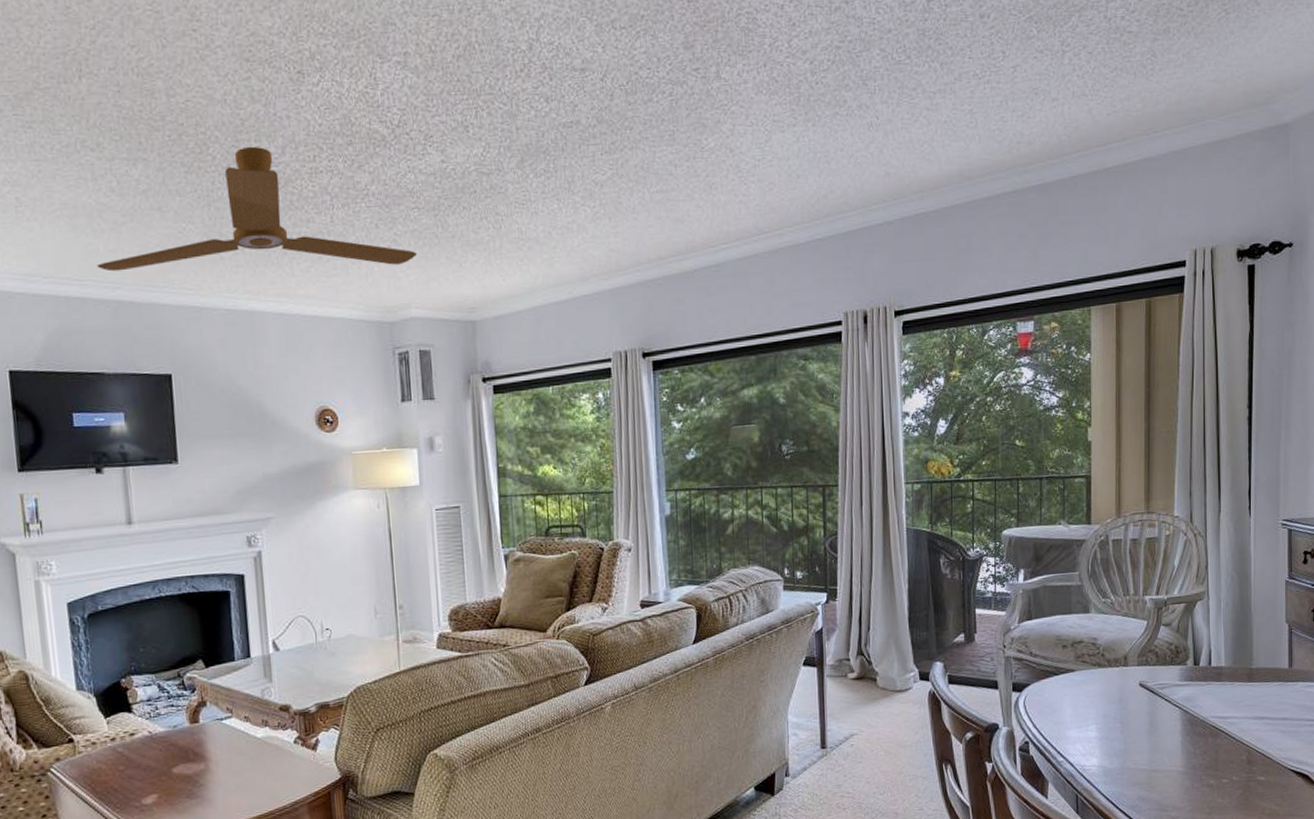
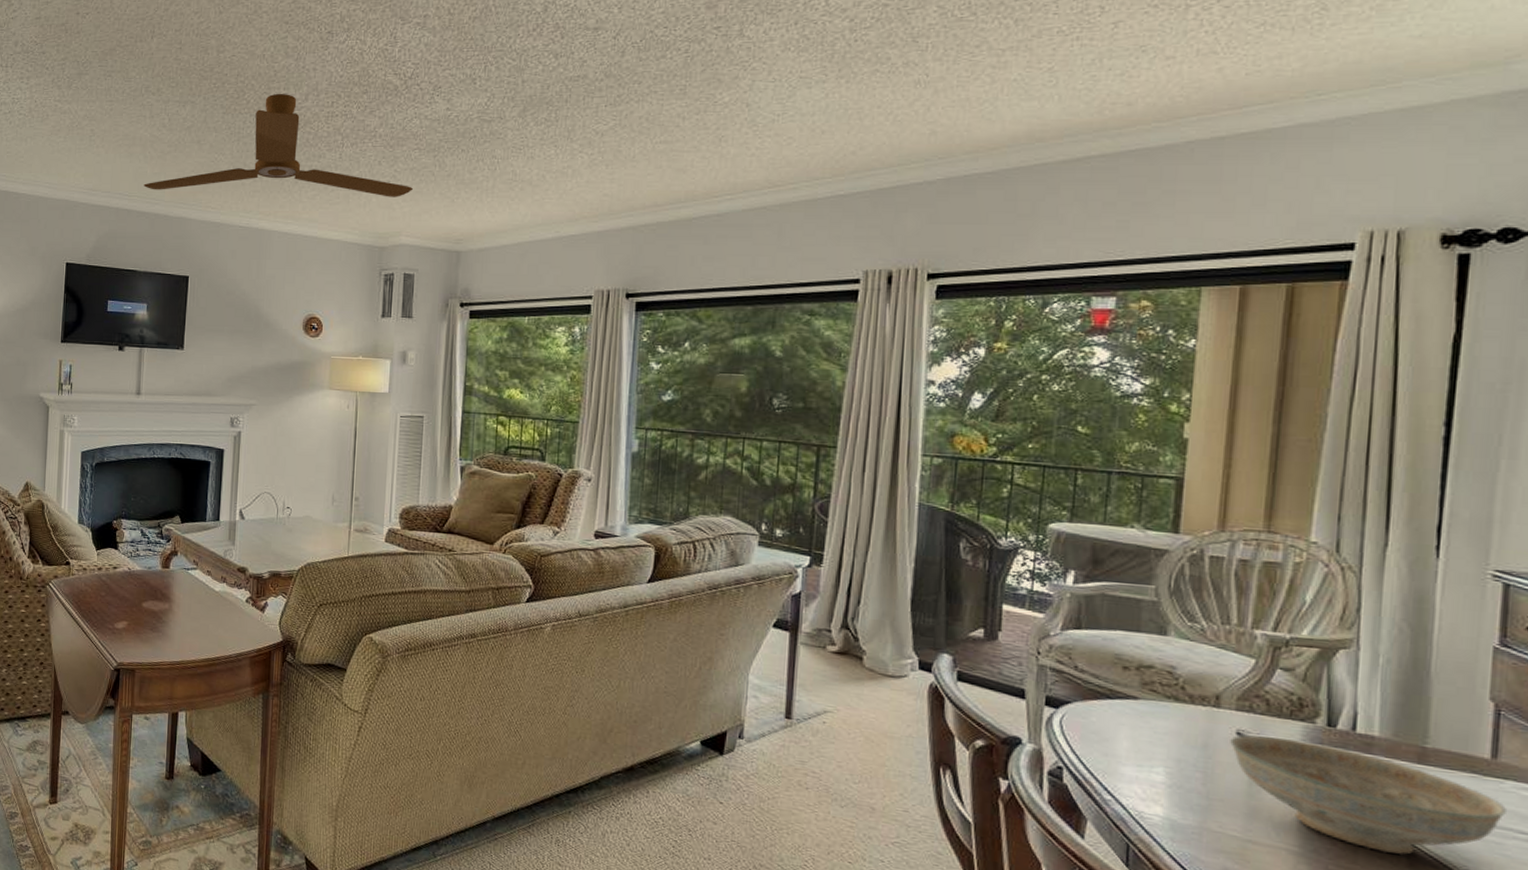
decorative bowl: none [1136,681,1299,757] -> present [1230,735,1506,855]

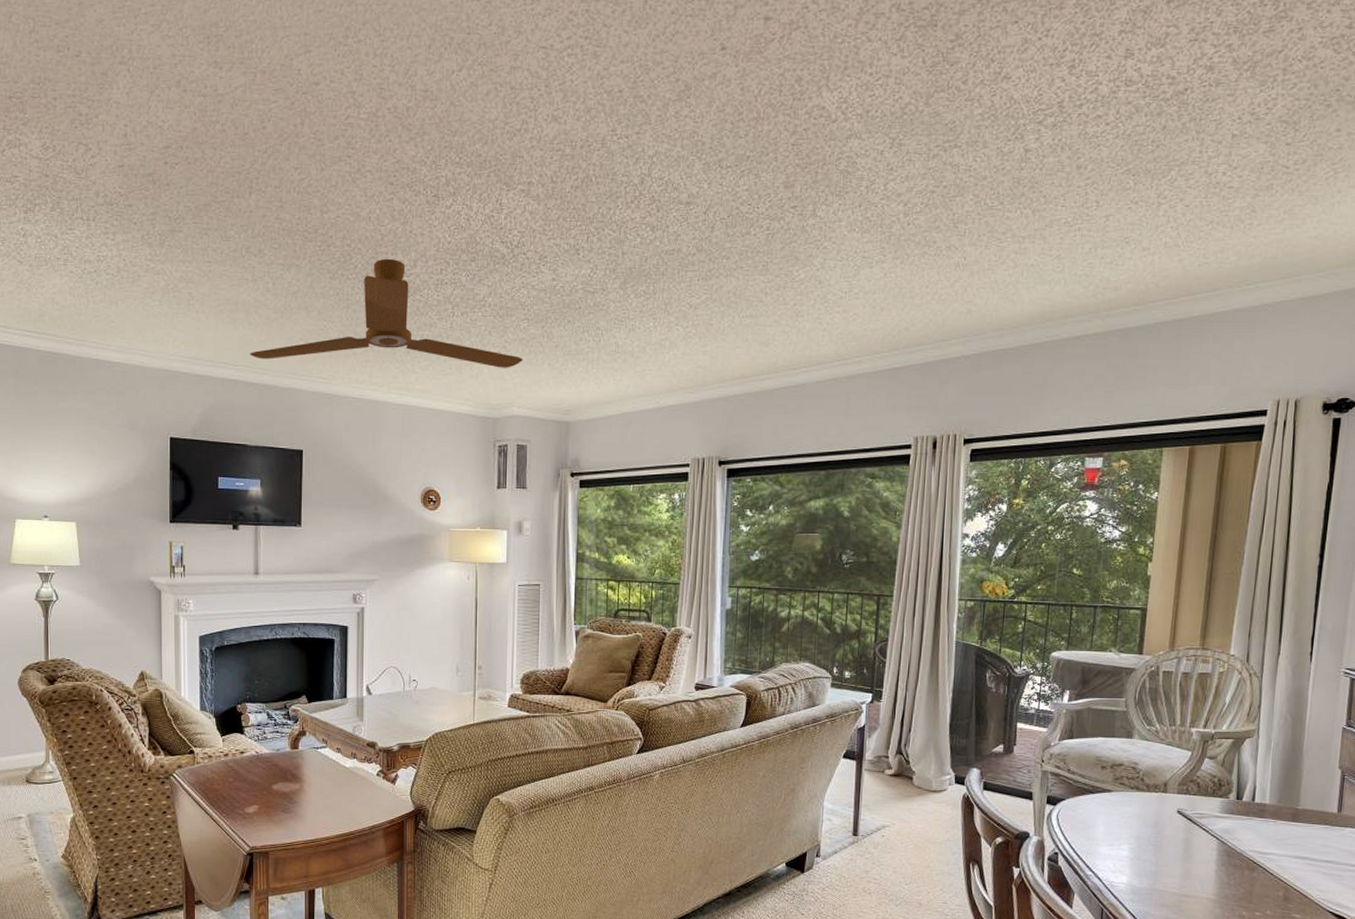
decorative bowl: present [1230,735,1506,855] -> none [1173,811,1345,892]

